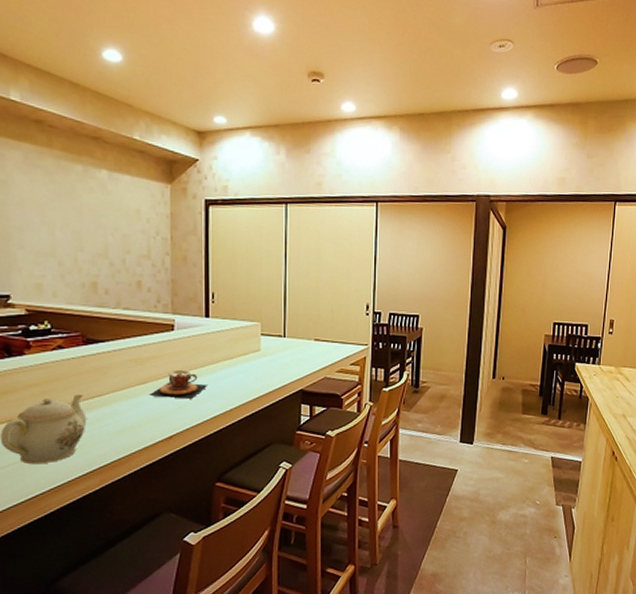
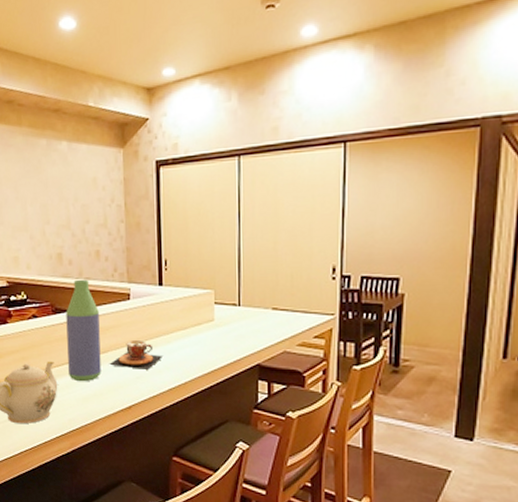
bottle: none [99,309,140,415] -> present [66,279,101,382]

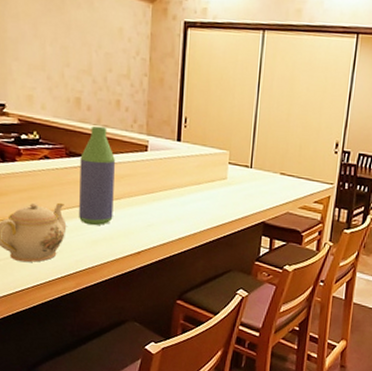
teacup: present [109,341,164,370] -> none [121,190,176,219]

